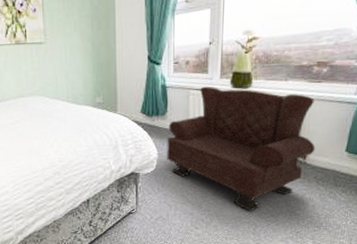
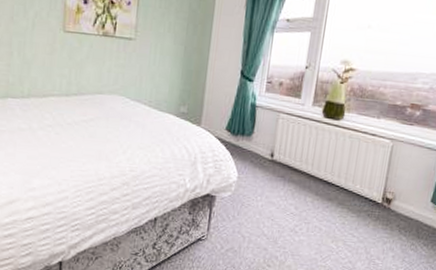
armchair: present [167,86,315,212] -> none [247,111,405,255]

